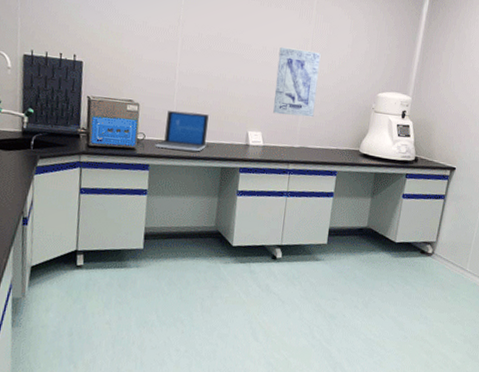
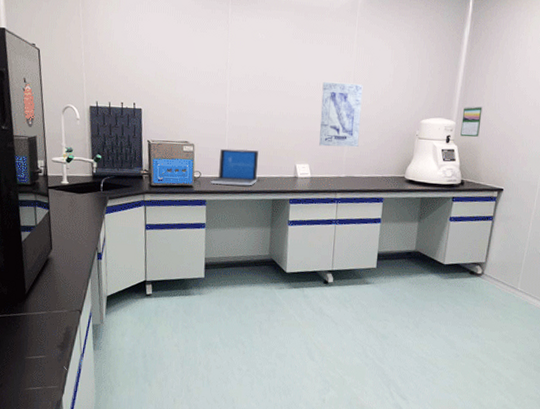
calendar: none [416,82,438,114] -> present [460,106,483,137]

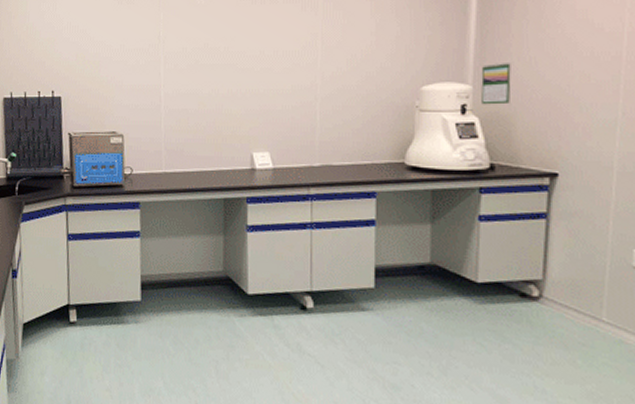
laptop: present [210,148,260,186] -> none [144,137,204,183]
wall art: present [319,81,363,148] -> none [280,47,335,129]

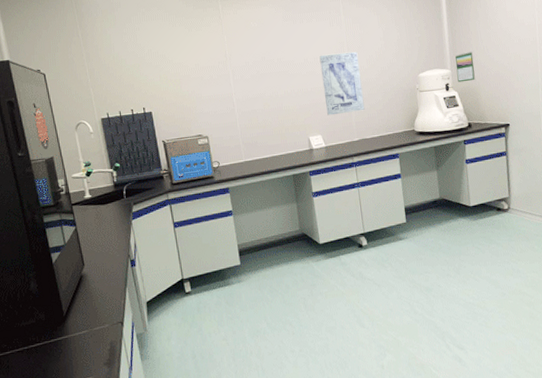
wall art: none [280,47,335,129] -> present [319,51,365,116]

